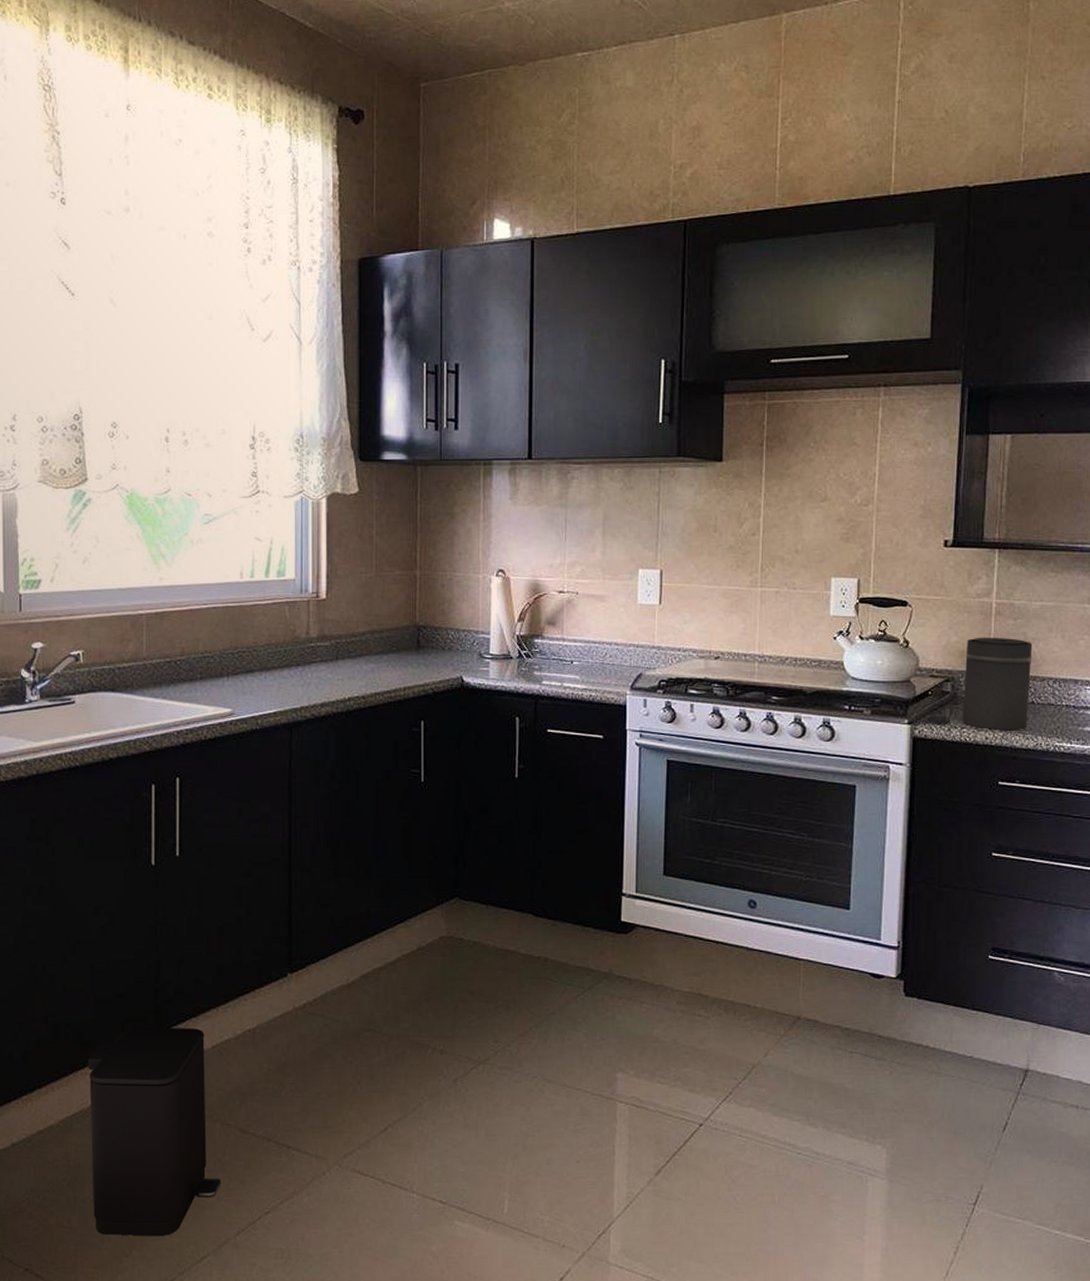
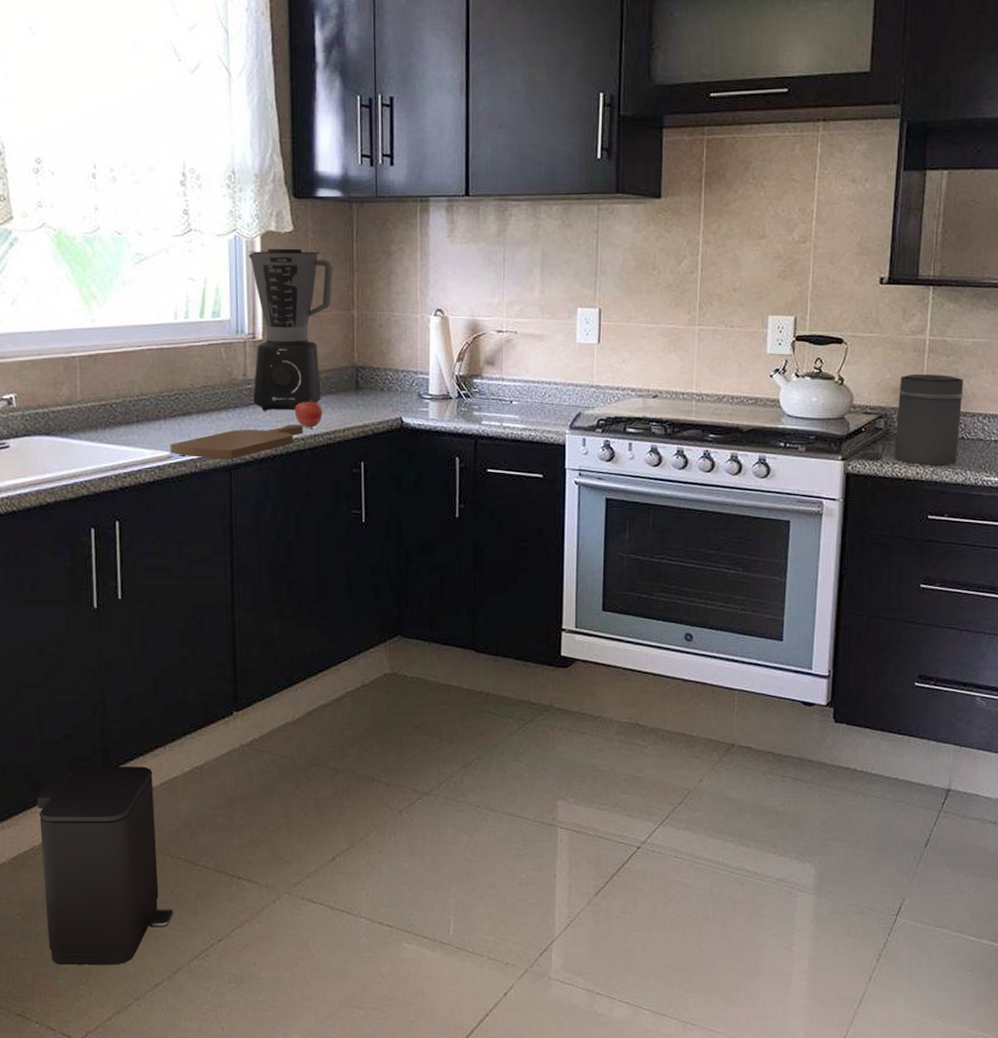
cutting board: none [232,683,364,717] -> present [170,425,303,460]
blender: none [314,510,397,669] -> present [248,248,333,411]
fruit: none [356,658,384,687] -> present [295,399,323,428]

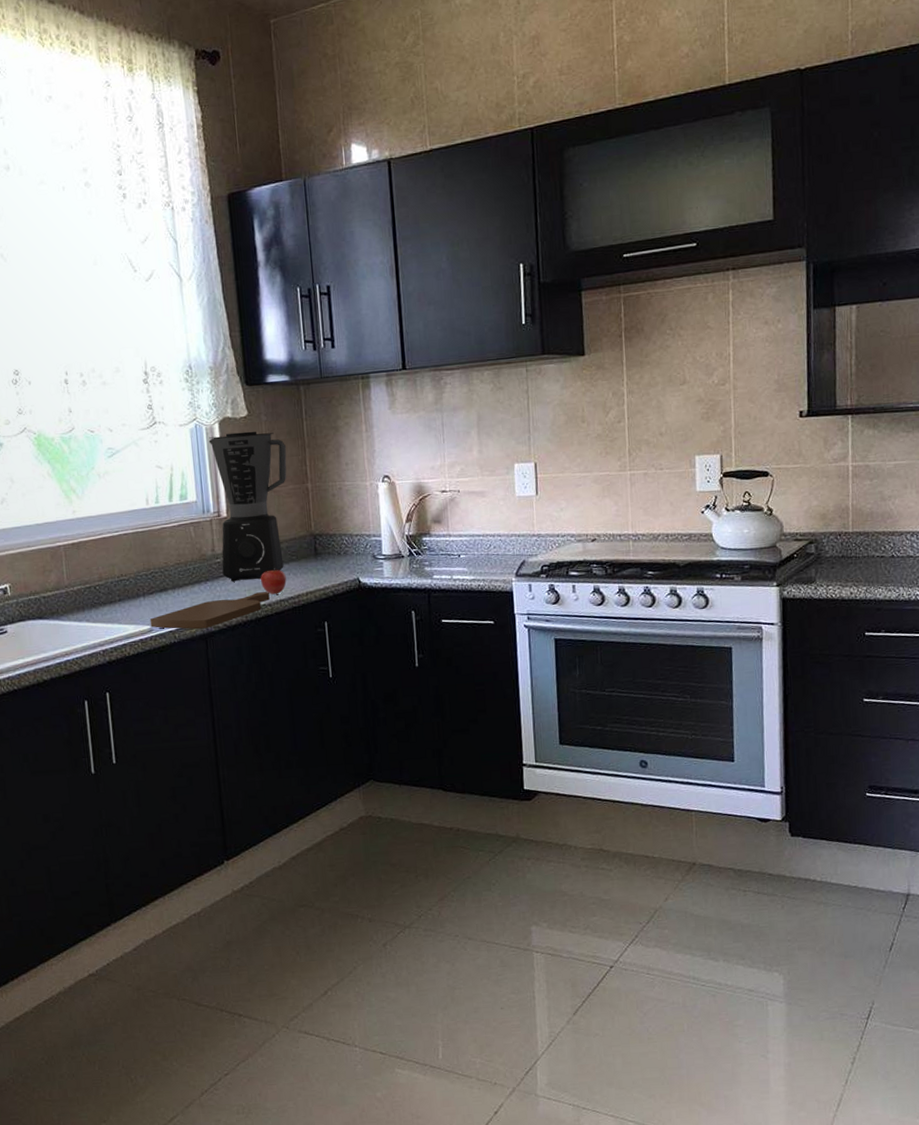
pedal bin: present [37,766,174,965] -> none [52,916,183,1105]
cylinder: present [894,373,964,465] -> none [826,497,890,585]

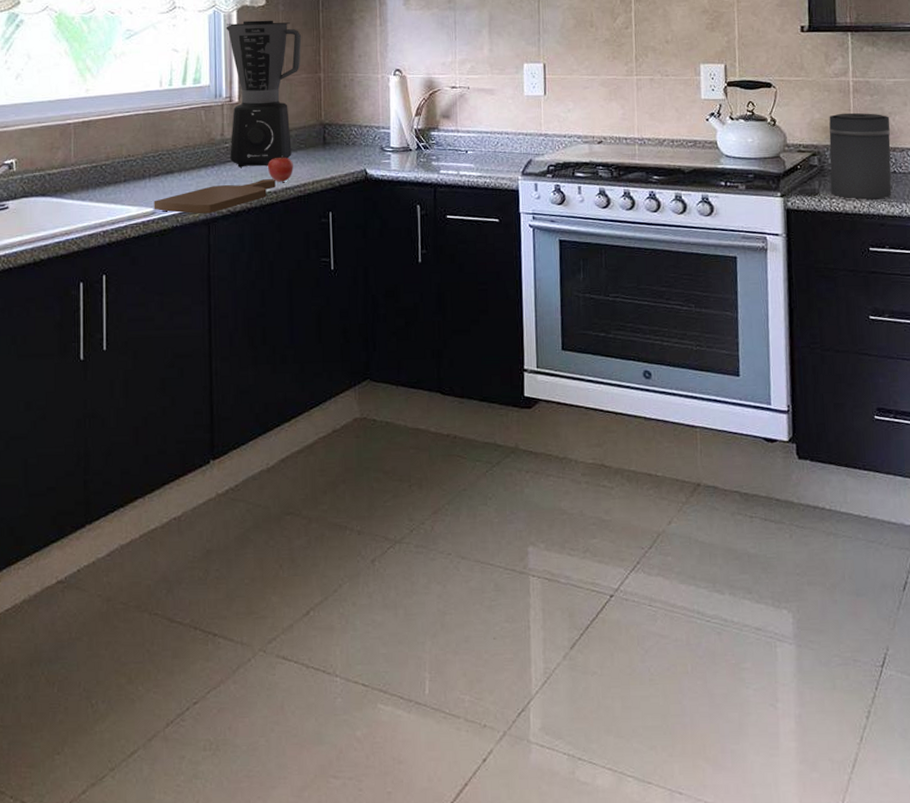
cylinder: none [826,497,890,585] -> present [829,112,892,199]

